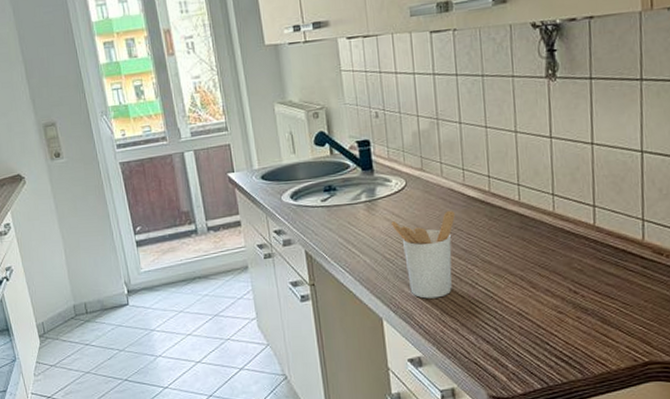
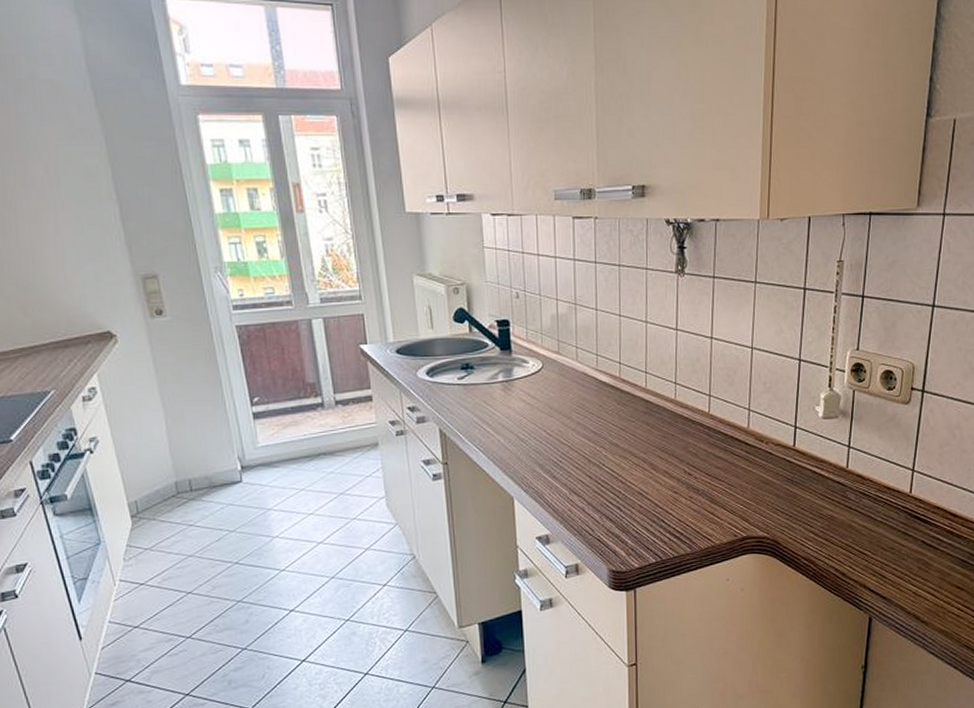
utensil holder: present [391,211,455,299] -> none [527,394,587,479]

